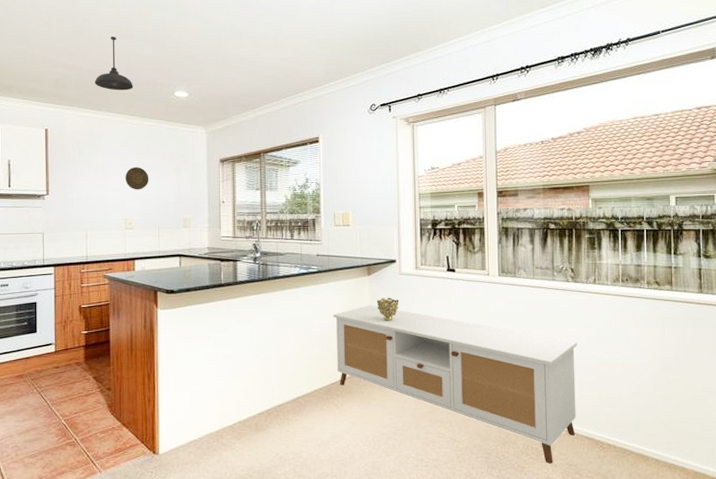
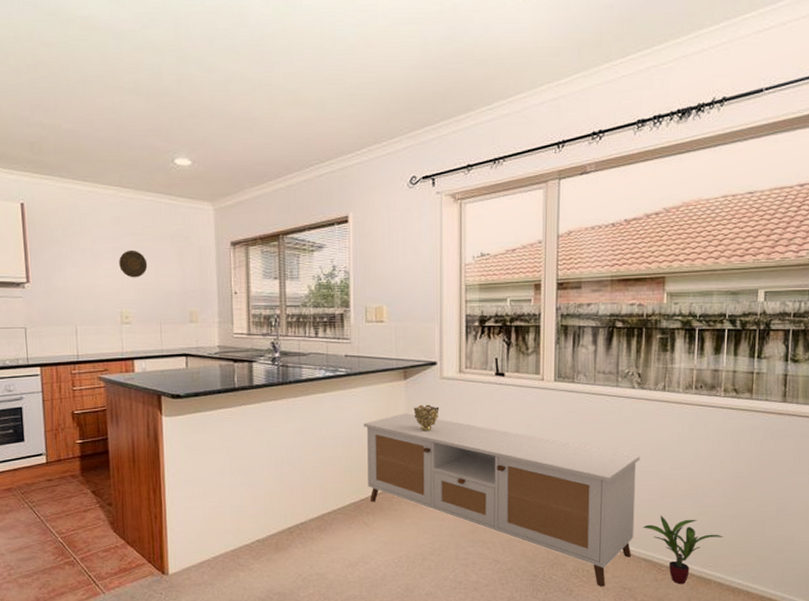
pendant light: present [94,37,133,91] -> none [77,89,125,157]
potted plant: none [584,396,656,461] -> present [643,515,723,585]

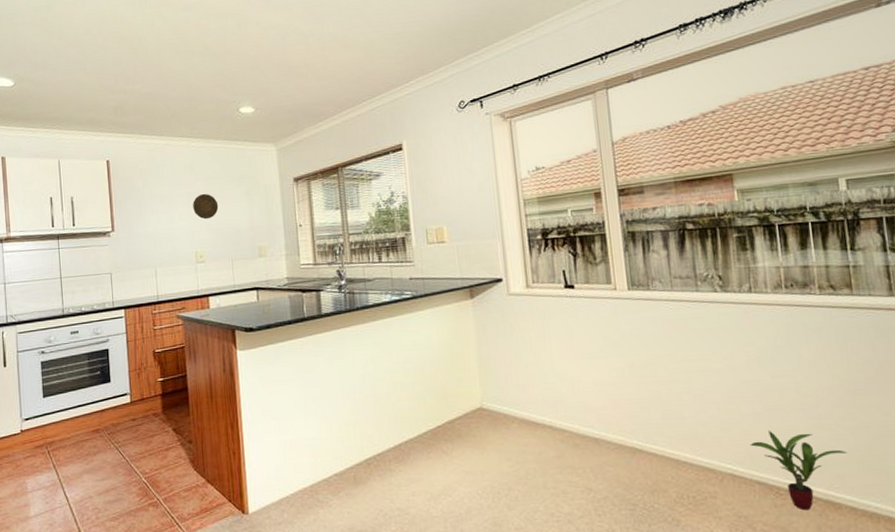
storage bench: present [363,413,640,587] -> none [433,333,743,516]
decorative bowl: present [413,404,440,431] -> none [483,322,510,351]

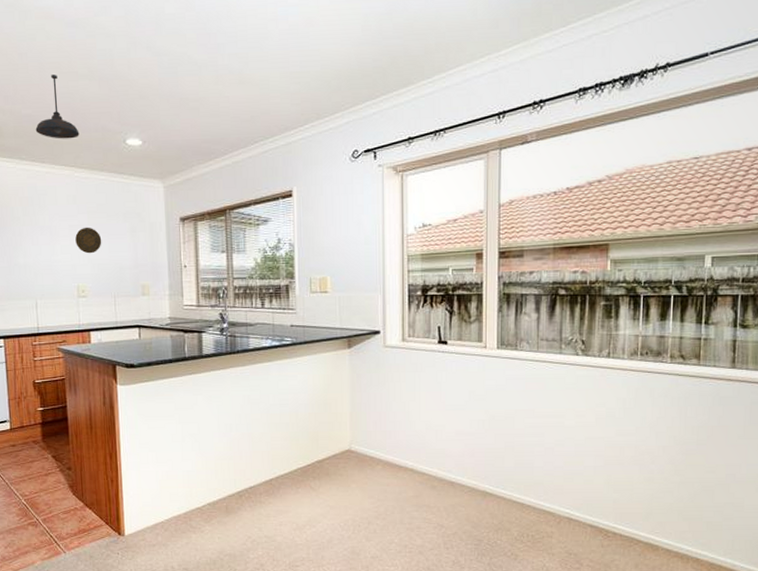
pendant light: none [154,54,196,113] -> present [35,75,80,139]
potted plant: present [750,430,847,511] -> none [588,481,671,551]

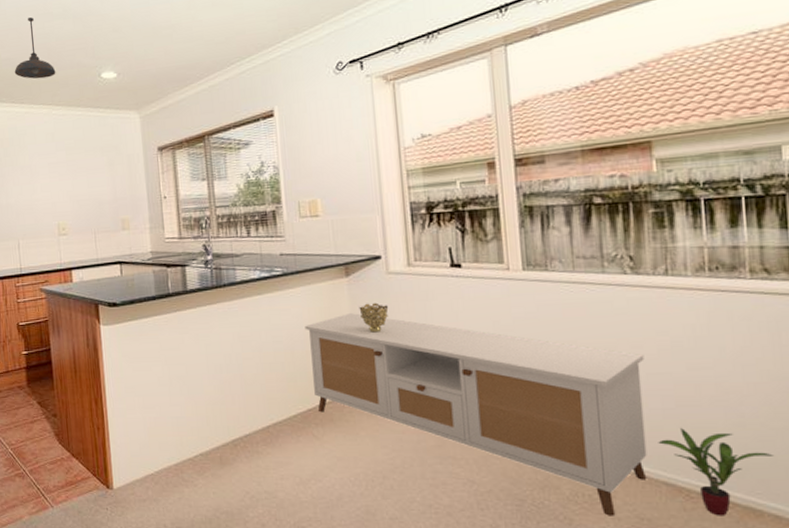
decorative plate: present [75,227,102,254] -> none [54,163,81,191]
storage bench: none [309,381,585,552] -> present [305,313,647,516]
decorative bowl: none [357,372,383,399] -> present [359,302,389,333]
potted plant: none [588,481,671,551] -> present [658,427,773,516]

